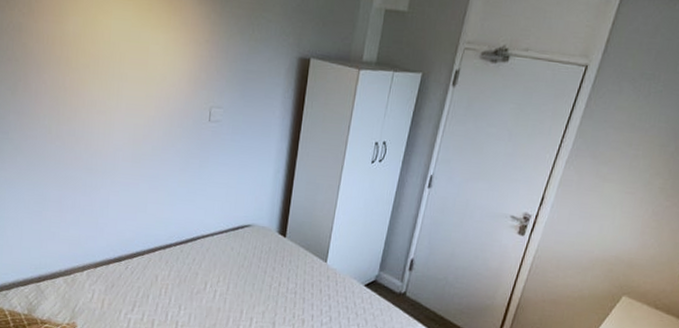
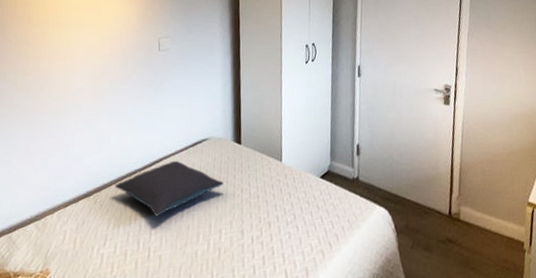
pillow: none [147,241,261,294] -> present [114,160,224,217]

